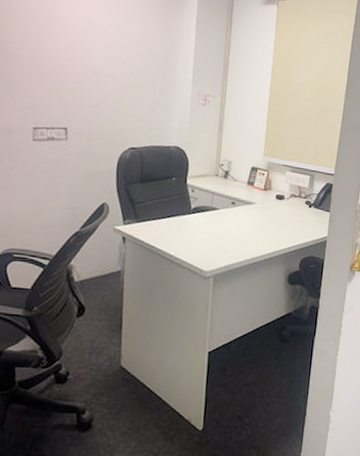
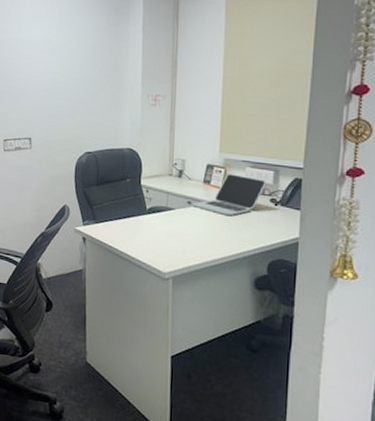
laptop: none [236,177,303,217] -> present [193,174,267,217]

